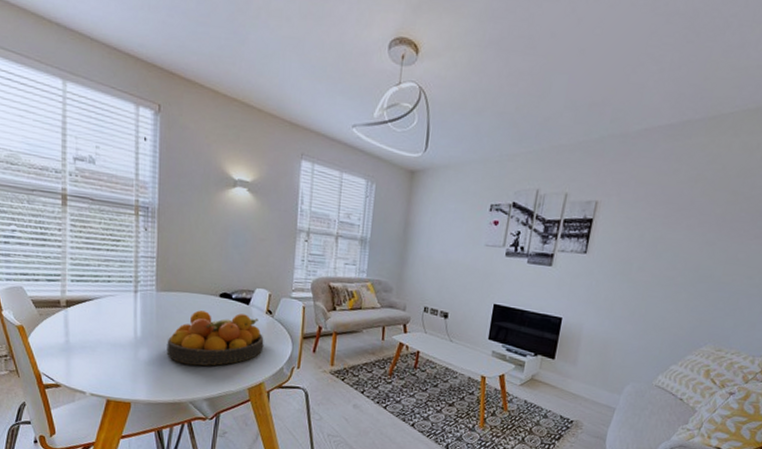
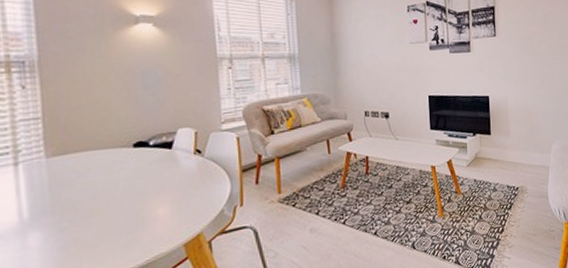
fruit bowl: present [166,310,264,366] -> none [67,160,197,238]

